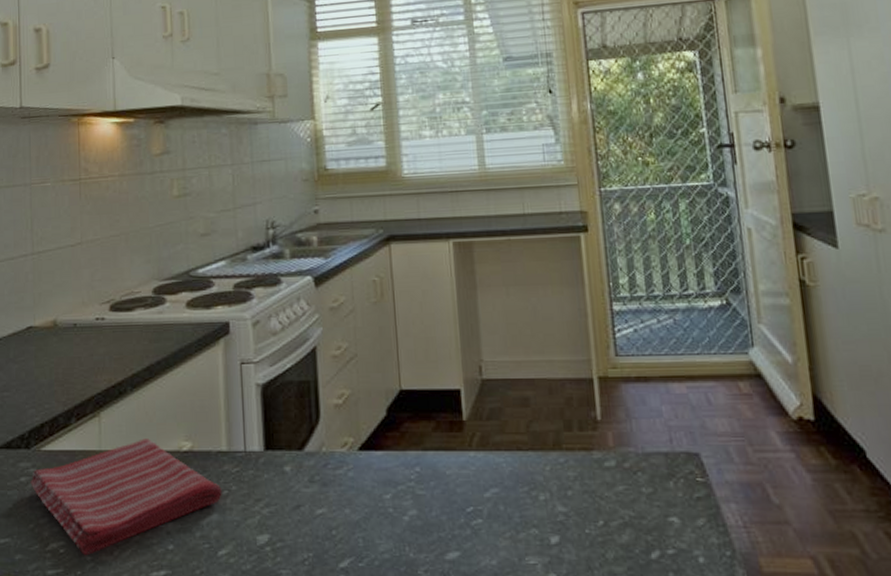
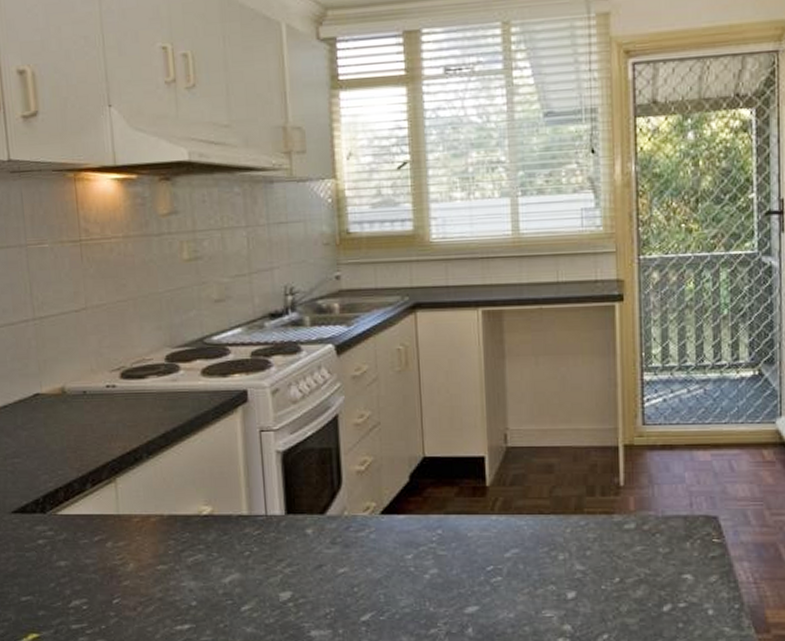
dish towel: present [30,438,222,556] -> none [48,503,244,612]

